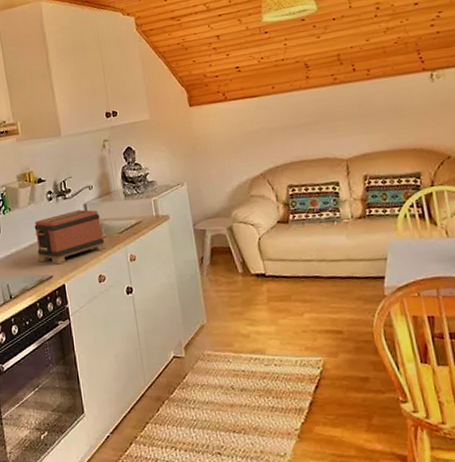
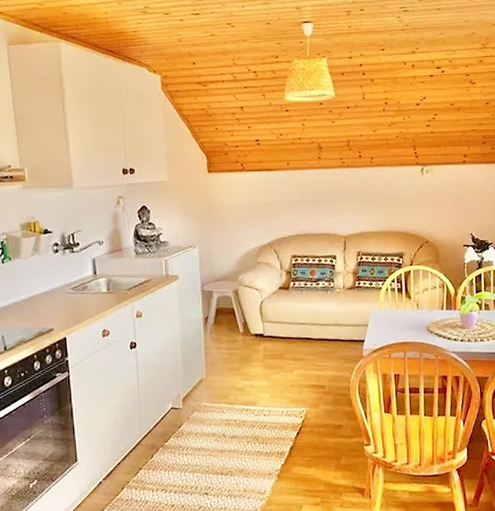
toaster: present [34,209,107,265] -> none [36,264,113,318]

